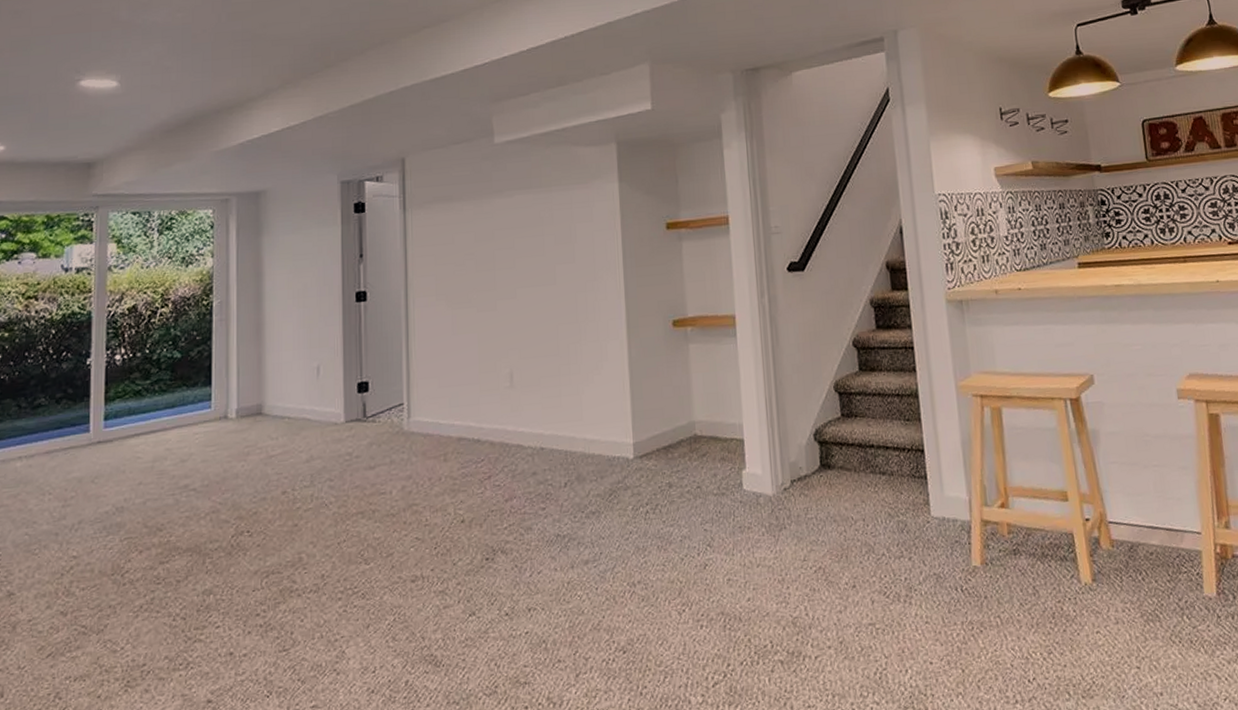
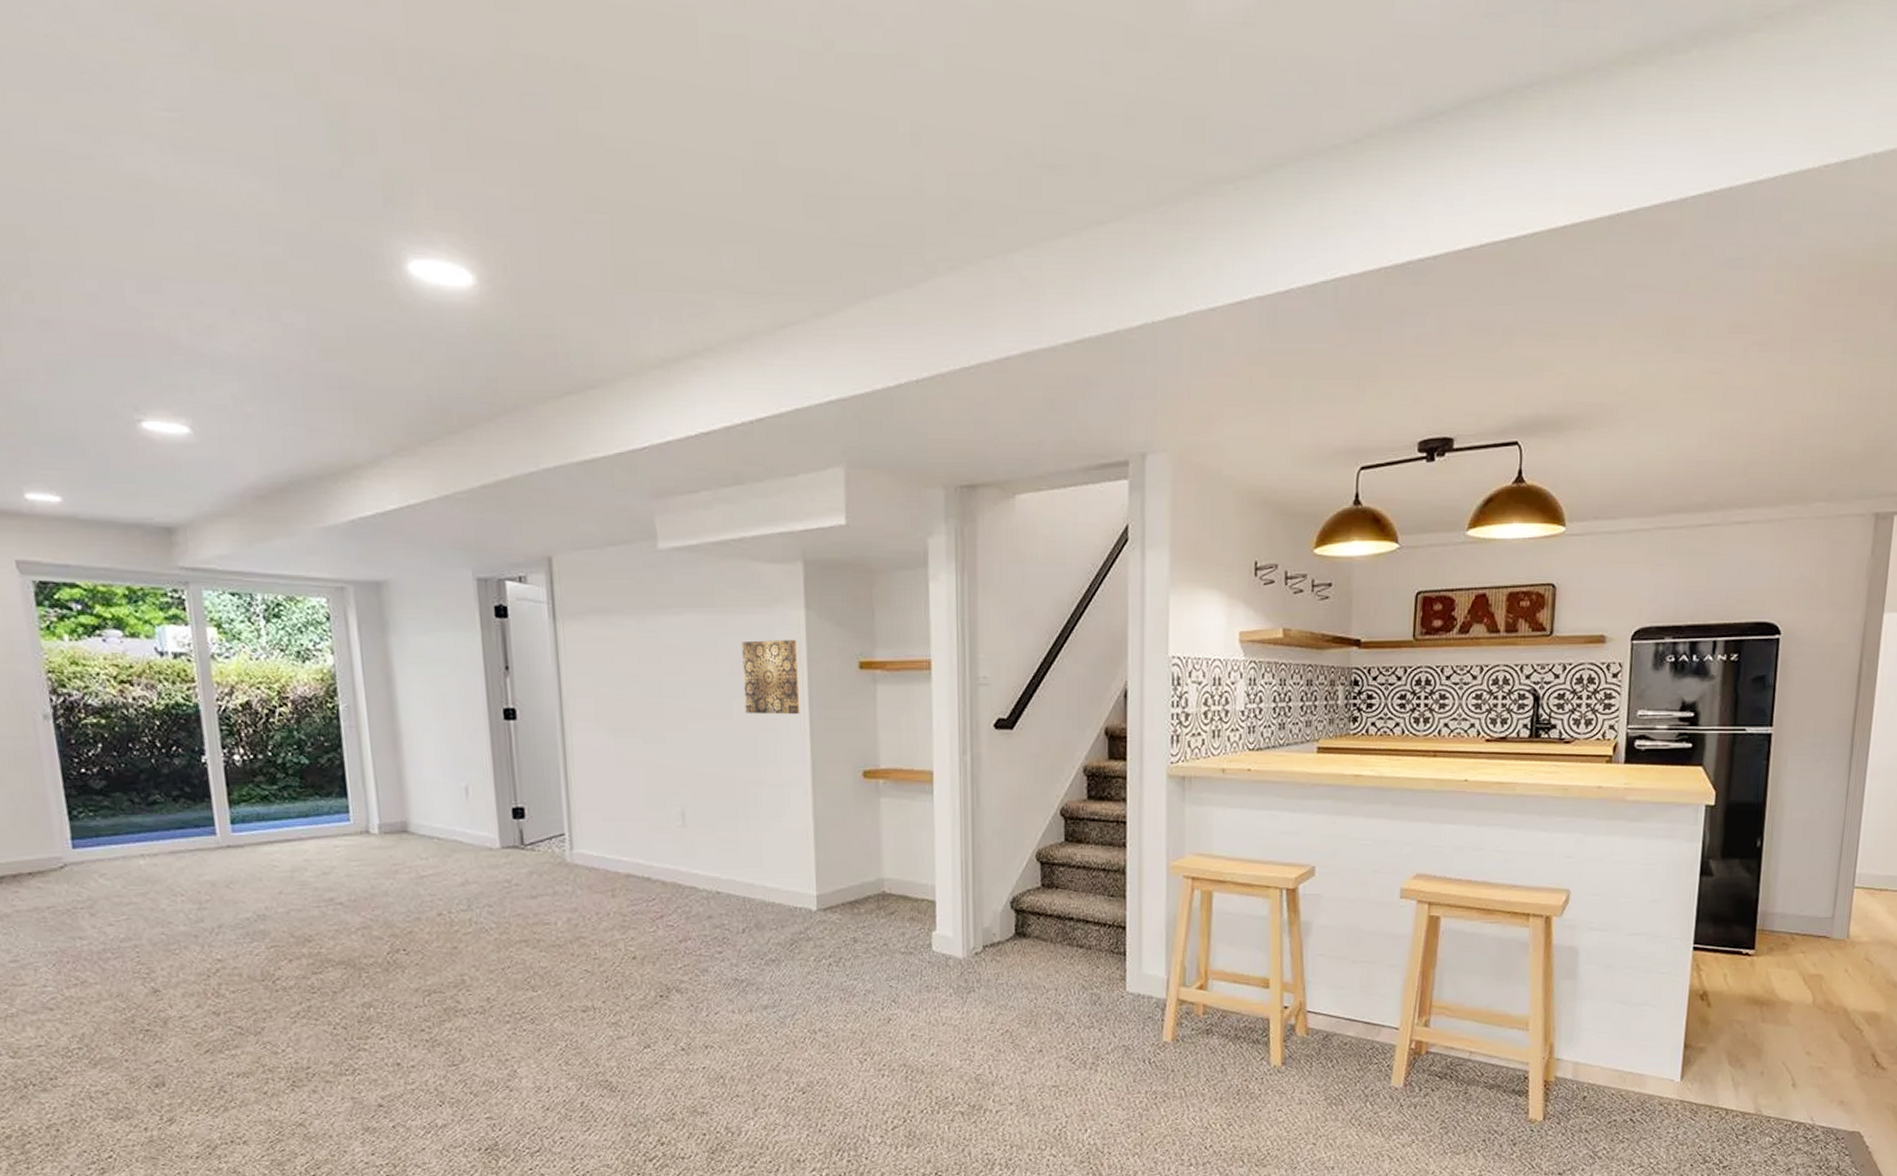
wall art: none [564,209,616,278] -> present [742,640,800,715]

